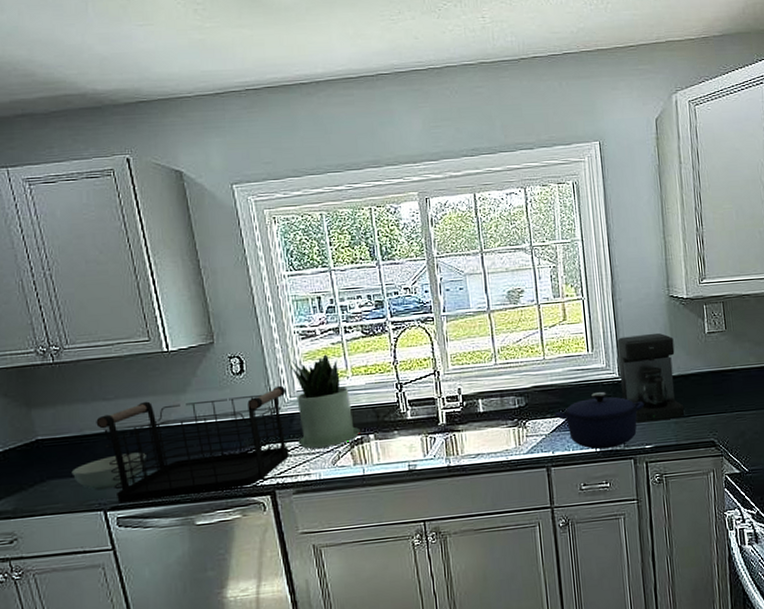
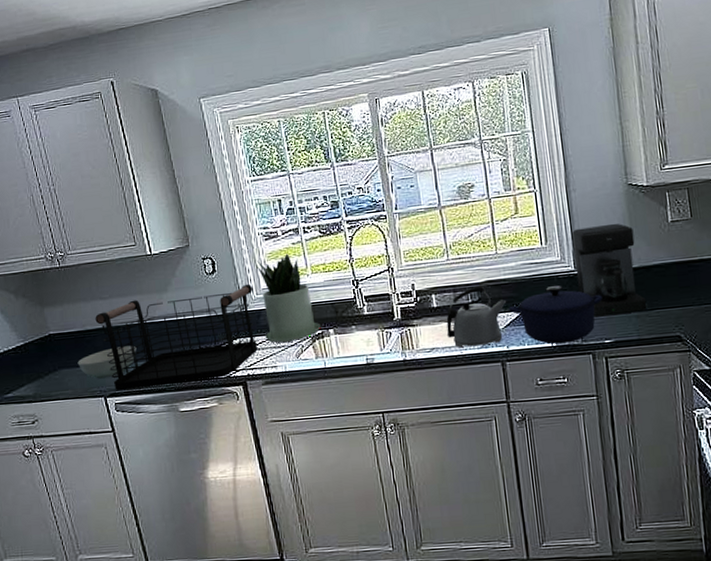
kettle: none [492,390,553,454] -> present [446,285,507,348]

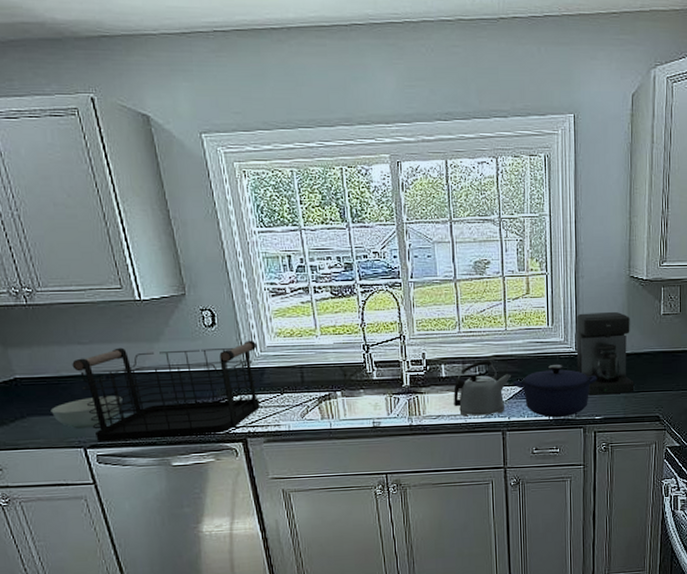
planter: present [255,253,321,343] -> none [260,312,328,401]

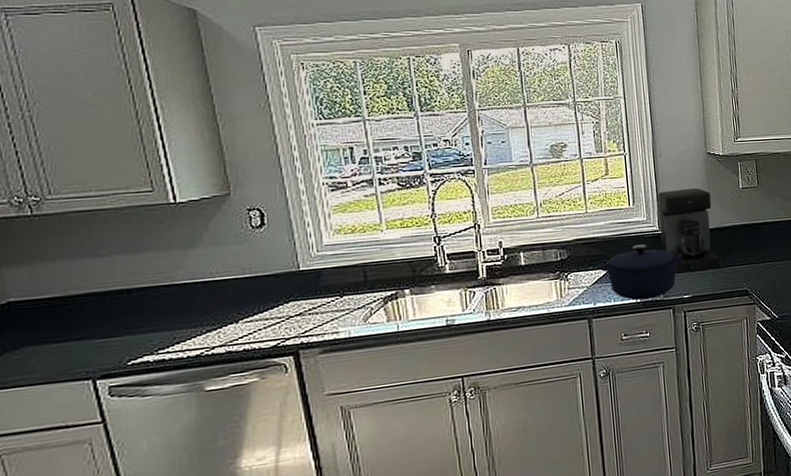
bowl: present [50,396,123,429] -> none [52,313,147,357]
dish rack: present [72,340,260,443] -> none [85,239,315,371]
kettle: present [453,358,512,417] -> none [534,243,595,306]

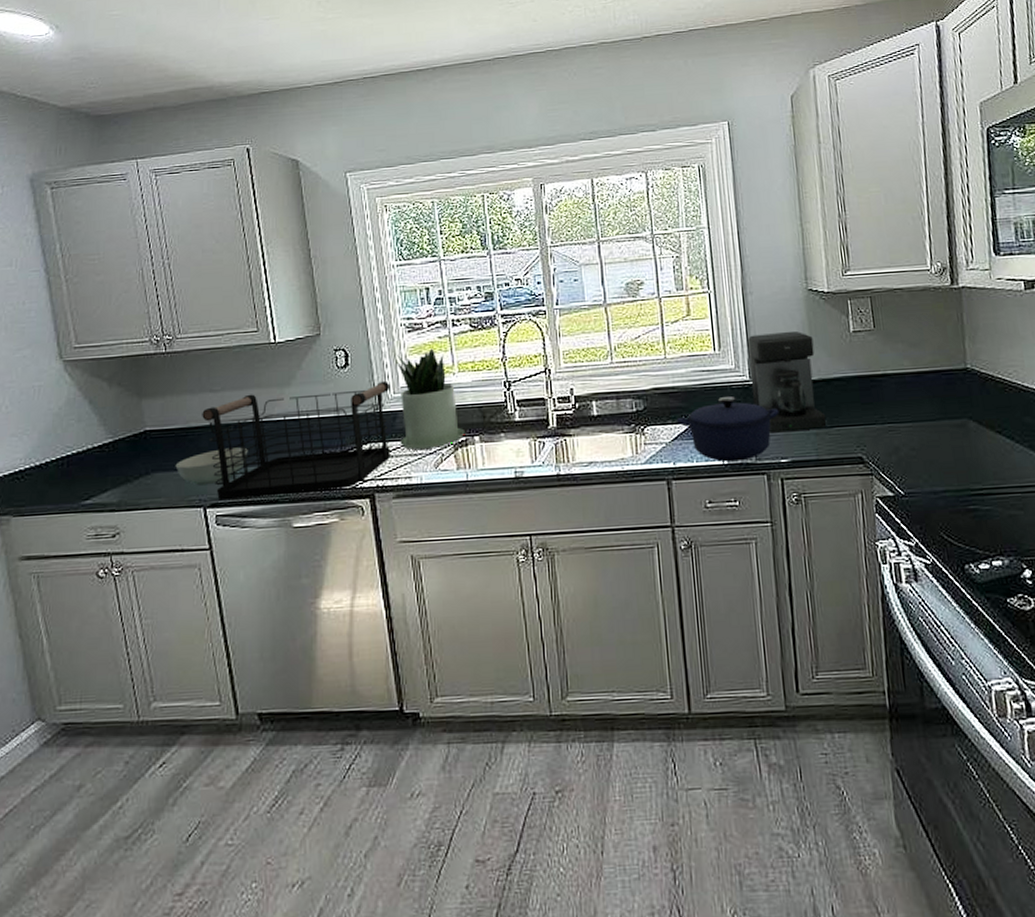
bowl: none [52,313,147,357] -> present [175,447,248,486]
dish rack: none [85,239,315,371] -> present [202,380,390,501]
planter: none [317,207,395,306] -> present [394,348,465,450]

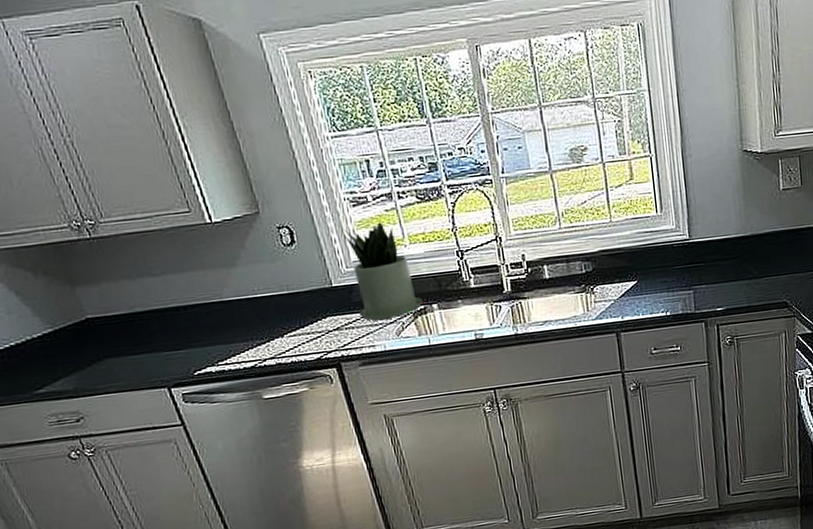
bowl: present [175,447,248,486] -> none [128,328,204,368]
dish rack: present [202,380,390,501] -> none [145,256,351,381]
cooking pot: present [677,397,779,462] -> none [624,254,716,314]
coffee maker: present [748,330,827,433] -> none [687,190,757,286]

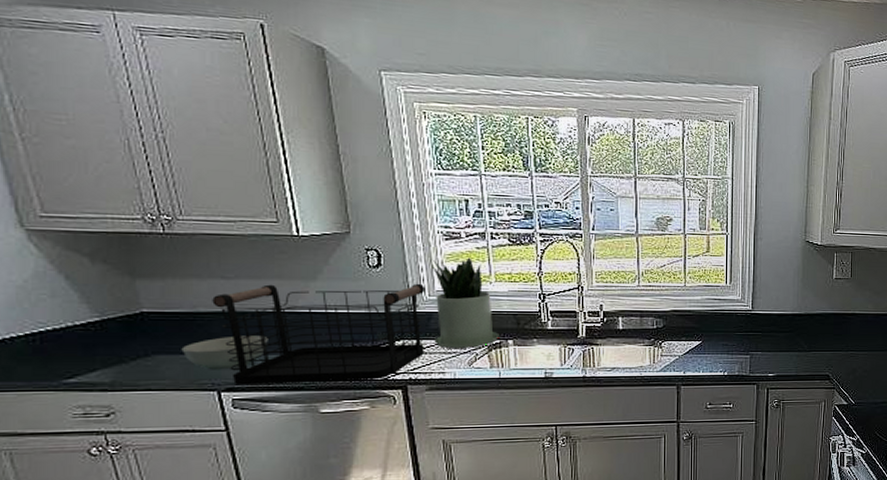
bowl: none [128,328,204,368] -> present [181,335,268,370]
dish rack: none [145,256,351,381] -> present [212,283,426,386]

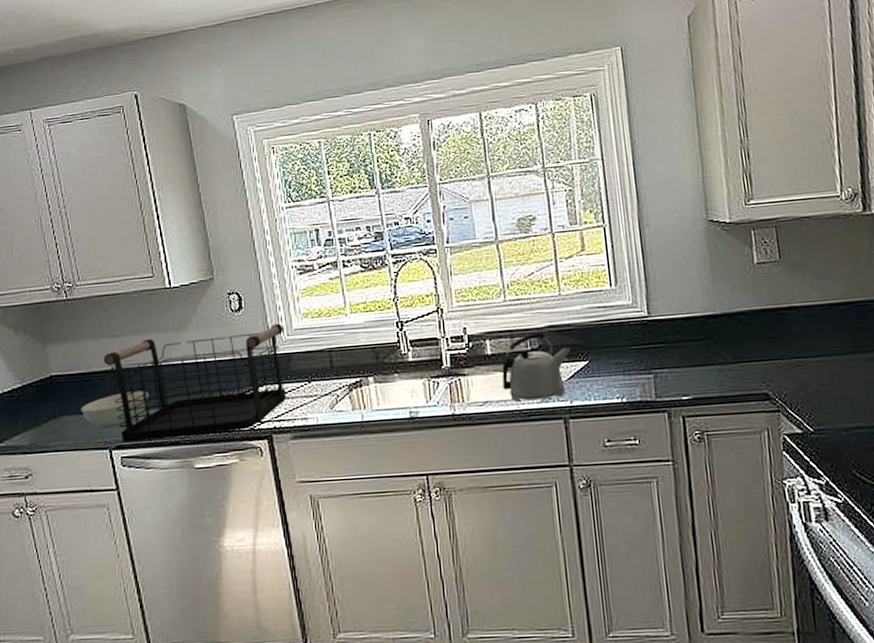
planter: present [430,257,499,348] -> none [287,290,359,391]
kettle: none [628,313,689,370] -> present [502,330,571,402]

